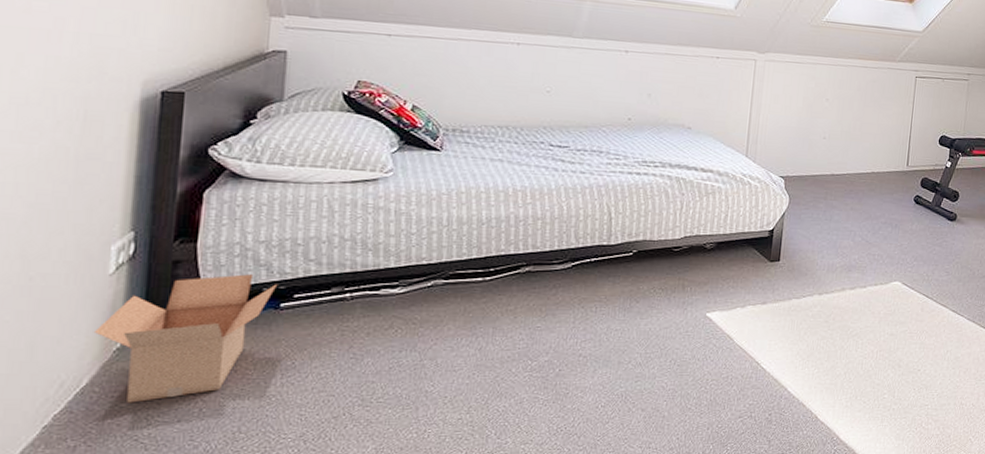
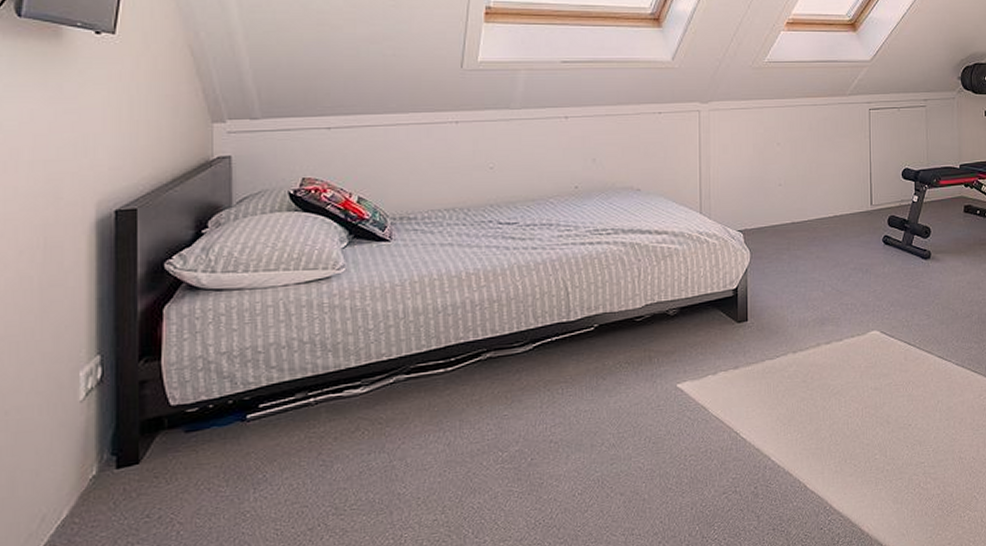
cardboard box: present [93,274,276,403] -> none [69,388,241,532]

